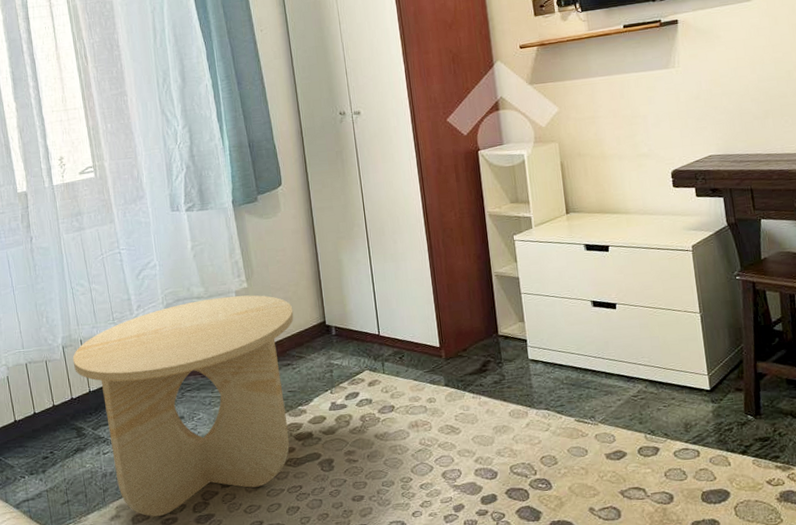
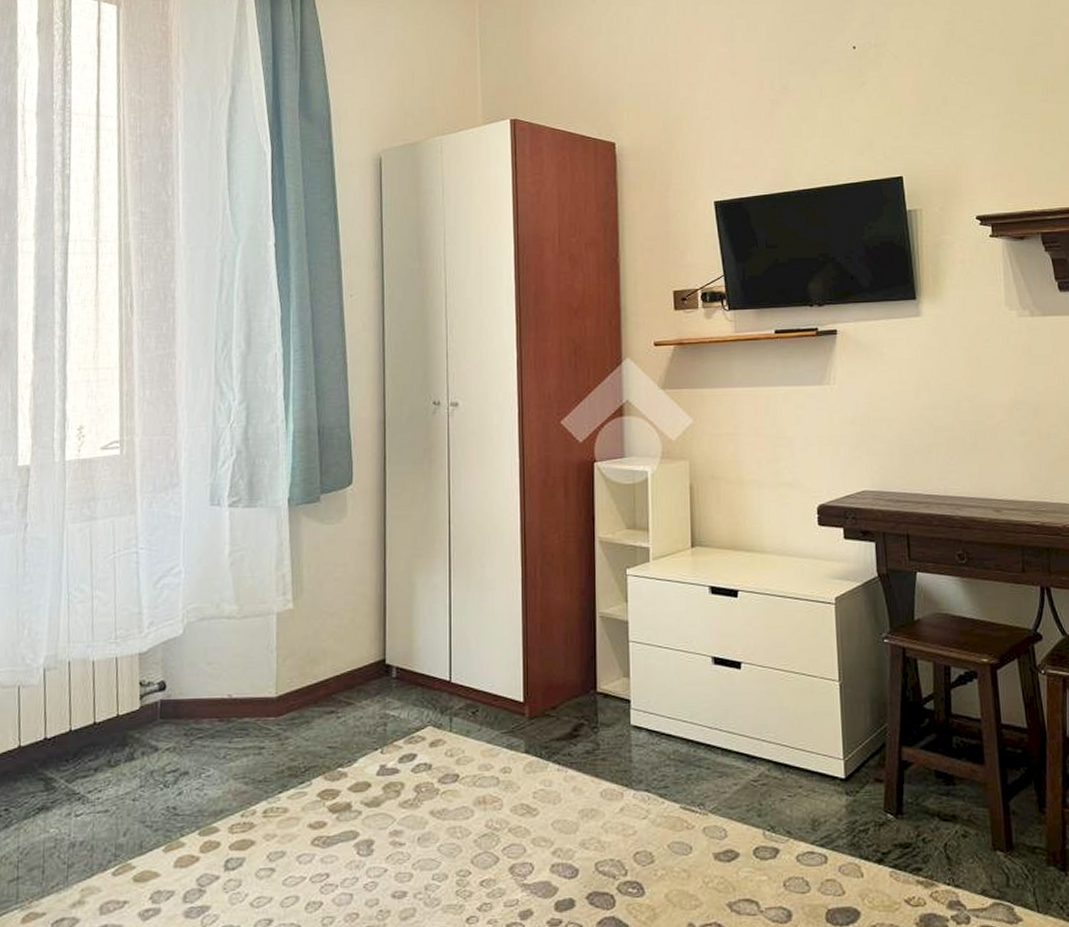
side table: present [72,295,294,517] -> none [54,618,347,905]

